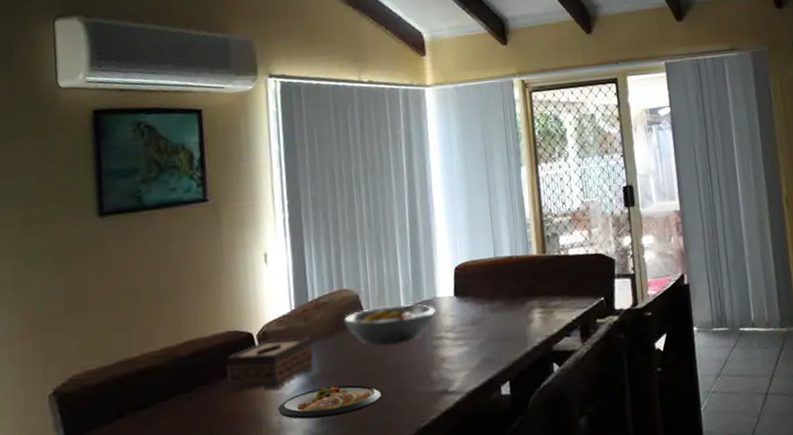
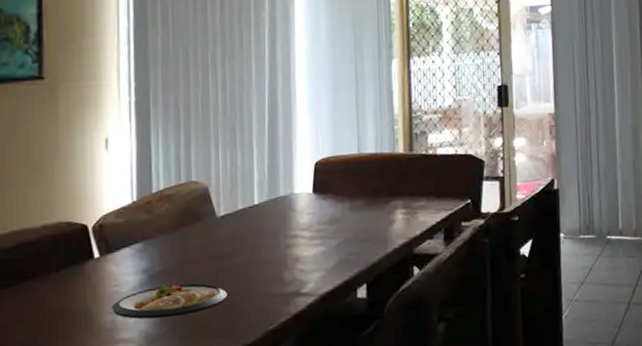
tissue box: present [226,337,314,392] -> none [56,231,155,288]
fruit bowl: present [343,304,437,346] -> none [189,199,293,243]

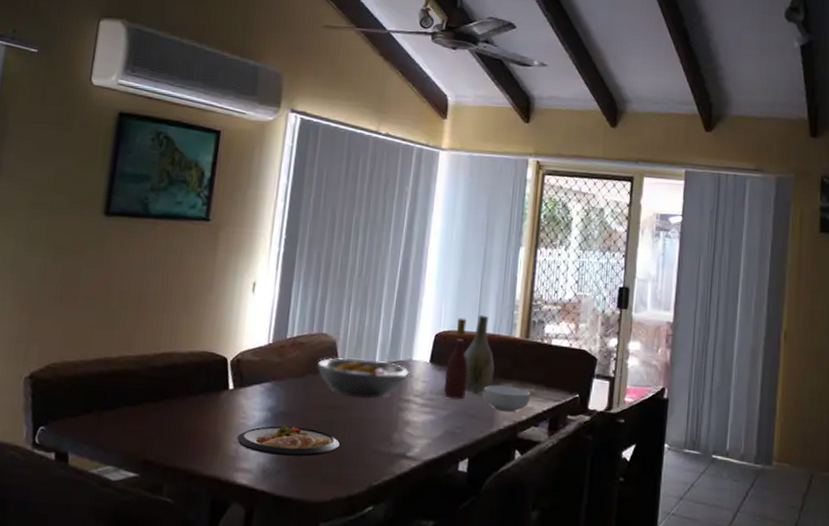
fruit bowl: none [189,199,293,243] -> present [316,357,410,399]
wine bottle: none [330,141,356,227] -> present [443,318,468,400]
vase: none [347,135,382,217] -> present [464,314,495,394]
cereal bowl: none [373,202,422,231] -> present [484,385,531,413]

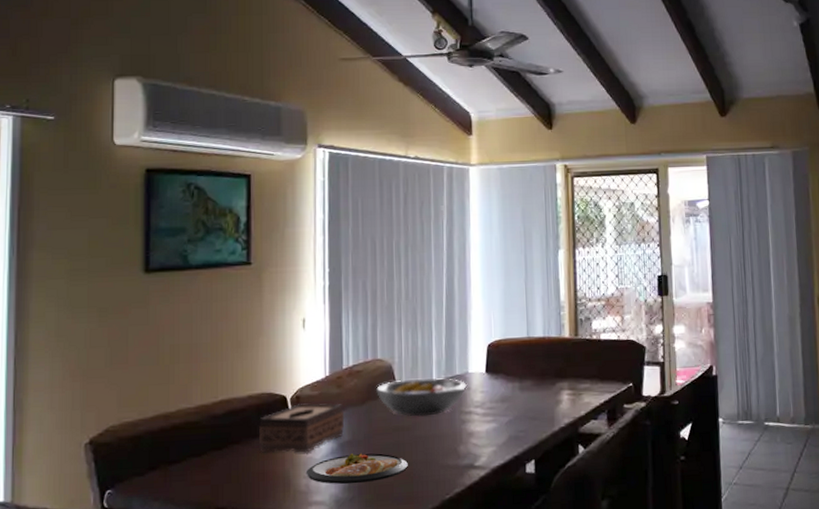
tissue box: none [194,367,283,418] -> present [259,403,345,453]
wine bottle: present [443,318,468,400] -> none [501,325,525,405]
vase: present [464,314,495,394] -> none [517,320,549,397]
cereal bowl: present [484,385,531,413] -> none [541,384,587,410]

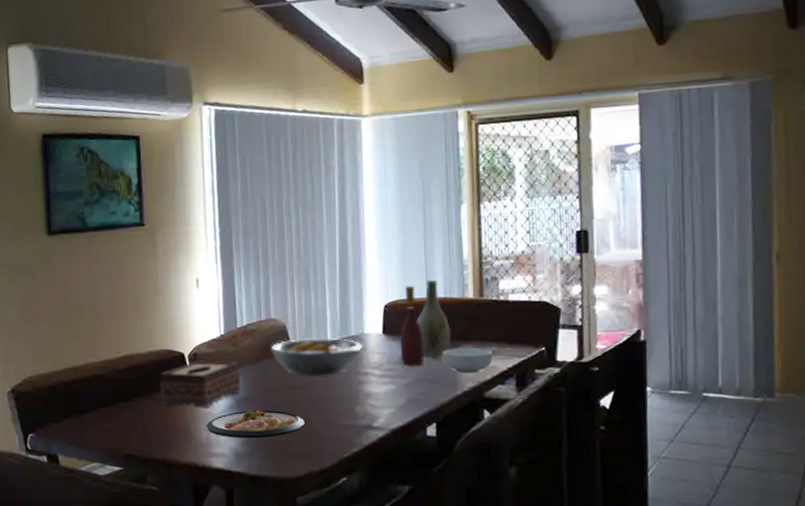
wine bottle: none [501,325,525,405] -> present [399,285,425,367]
vase: none [517,320,549,397] -> present [416,279,451,359]
cereal bowl: none [541,384,587,410] -> present [443,347,493,374]

